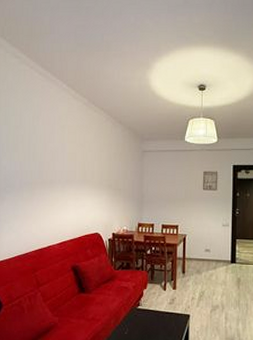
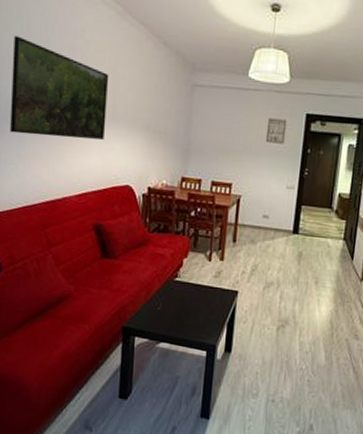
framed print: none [8,127,80,200] -> present [10,35,109,140]

